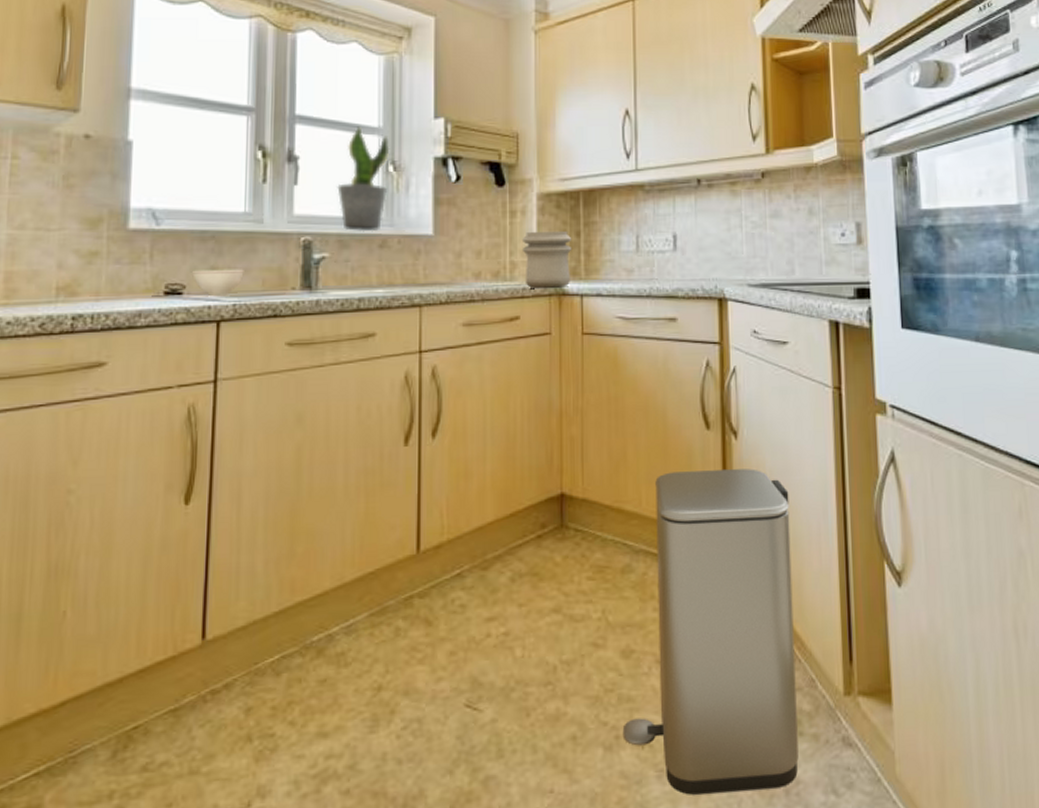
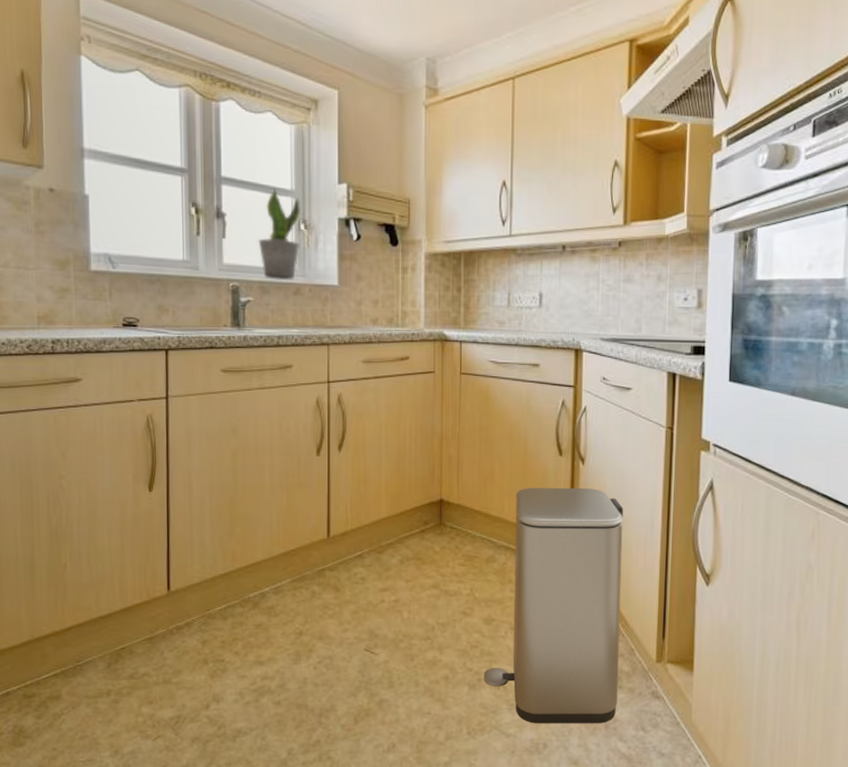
bowl: present [191,269,244,297] -> none [143,307,185,330]
jar: present [521,230,572,290] -> none [411,285,454,335]

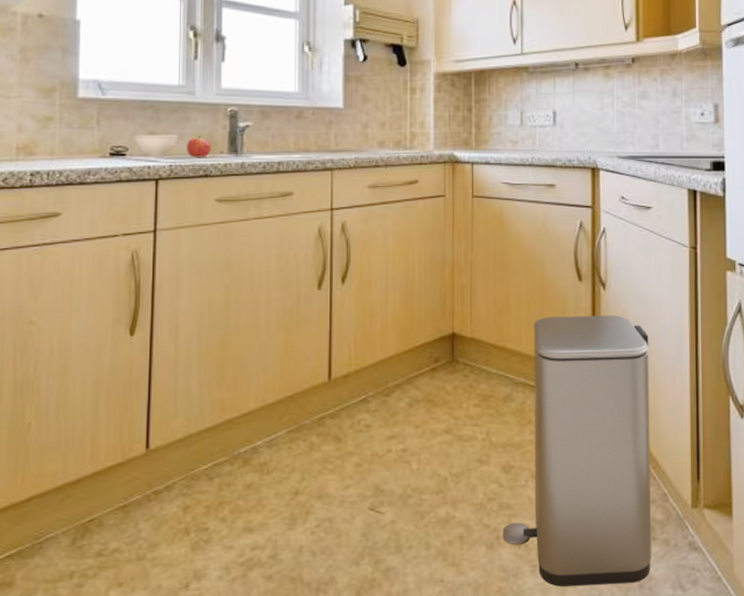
bowl: none [143,307,185,330] -> present [133,134,179,158]
fruit: none [193,309,216,331] -> present [186,136,211,158]
potted plant: present [258,188,301,281] -> none [259,11,306,104]

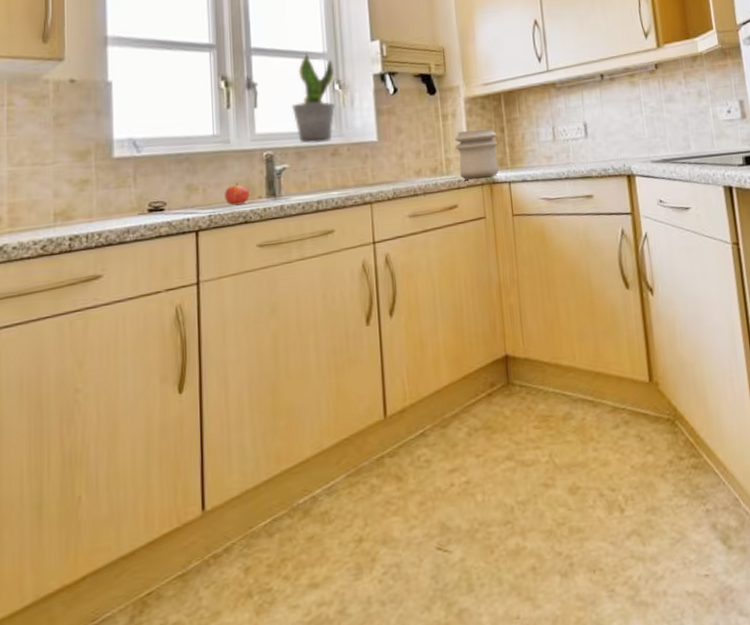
bowl: present [133,134,179,158] -> none [170,184,217,211]
potted plant: none [259,11,306,104] -> present [291,53,336,144]
jar: none [420,106,465,157] -> present [454,128,499,181]
pedal bin: present [502,315,651,587] -> none [575,319,731,610]

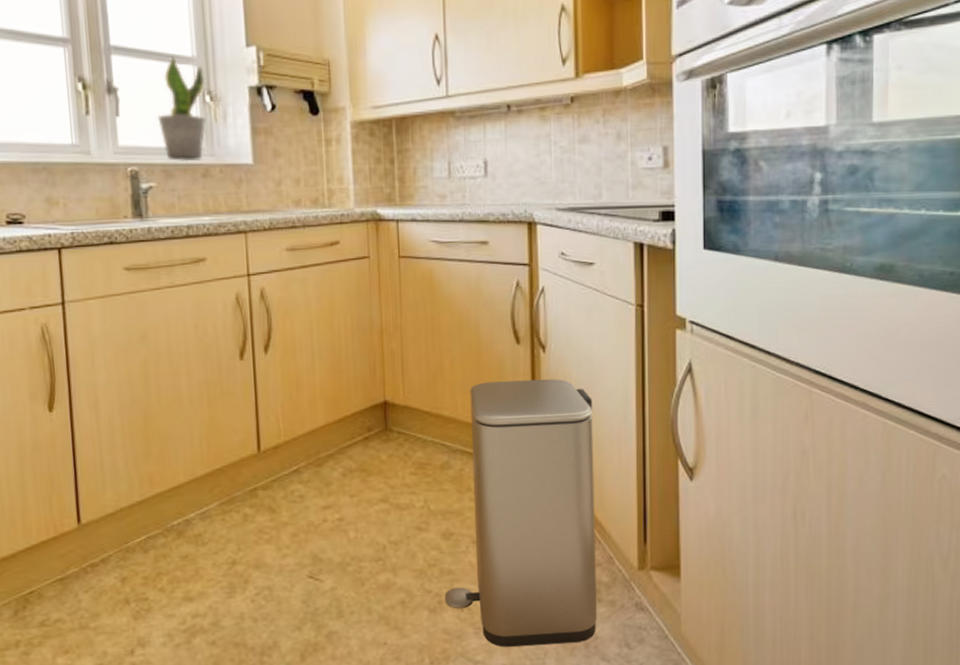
fruit: present [224,183,250,206] -> none [87,199,114,224]
jar: present [454,128,499,181] -> none [338,158,387,216]
pedal bin: none [575,319,731,610] -> present [444,379,597,647]

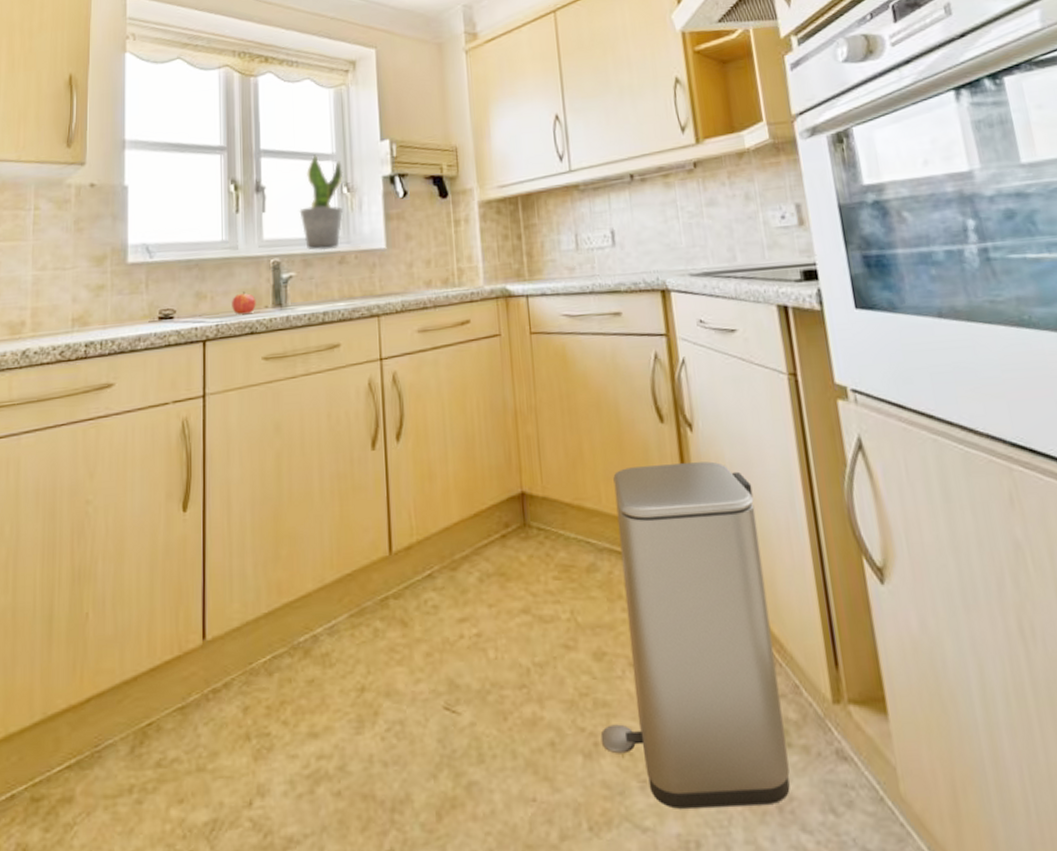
fruit: none [87,199,114,224] -> present [232,291,256,316]

